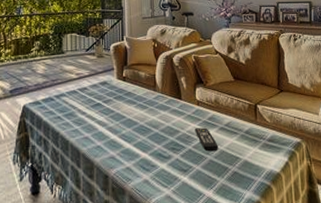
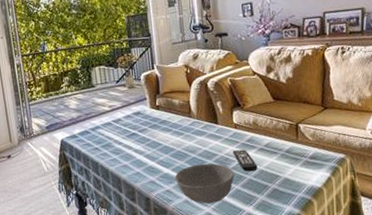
bowl: none [136,140,196,185] -> present [174,163,235,204]

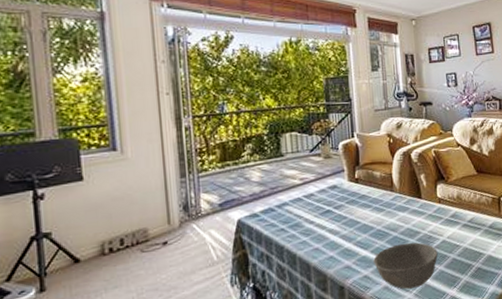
remote control: present [232,149,258,172] -> none [436,226,461,251]

